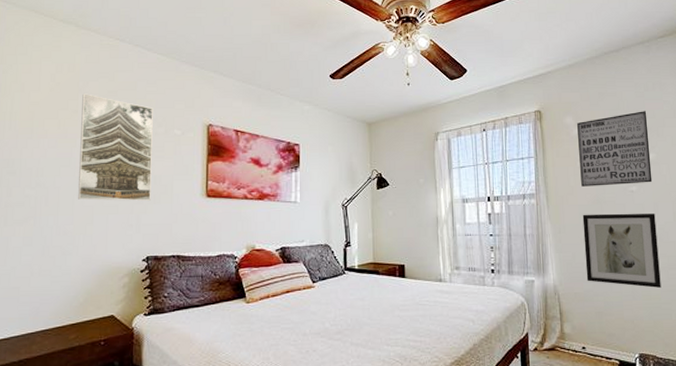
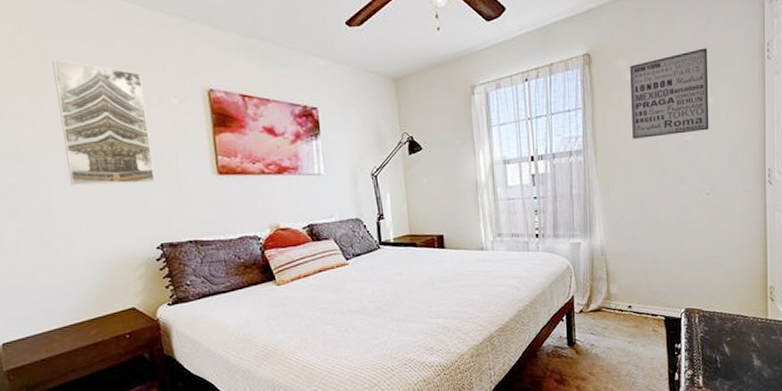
wall art: present [582,213,661,288] -> none [633,164,711,242]

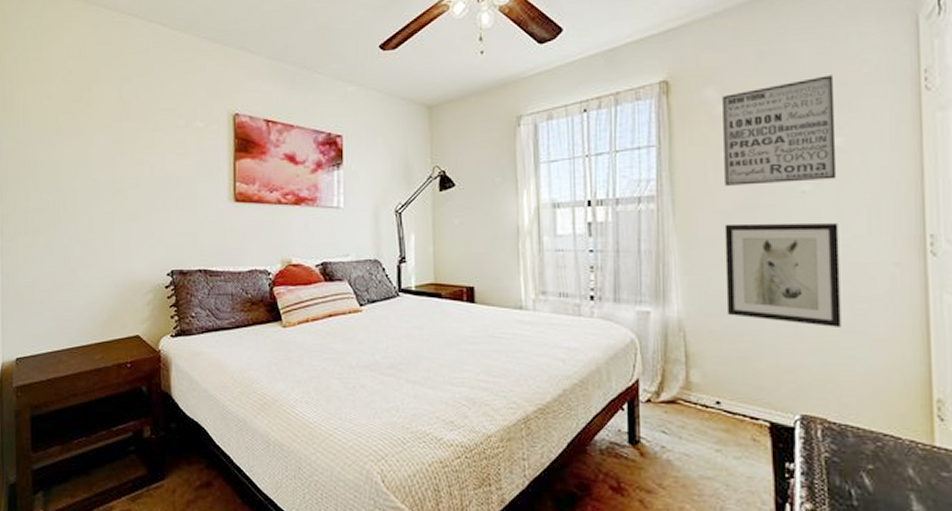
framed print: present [52,59,155,186] -> none [96,82,173,206]
wall art: none [633,164,711,242] -> present [724,223,841,327]

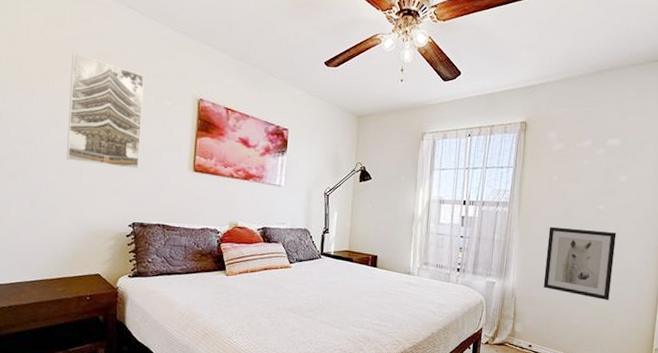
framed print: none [96,82,173,206] -> present [67,52,144,169]
wall art: present [723,75,837,186] -> none [553,133,627,204]

